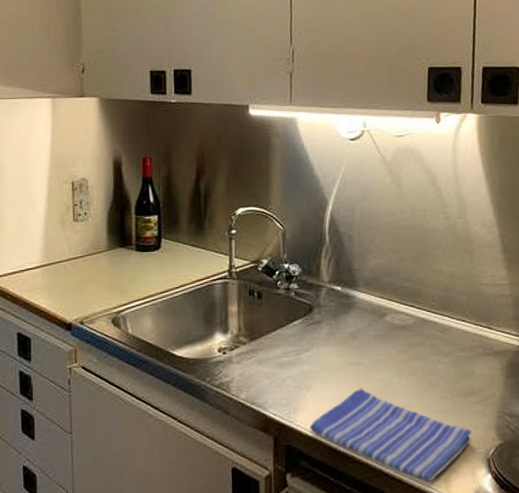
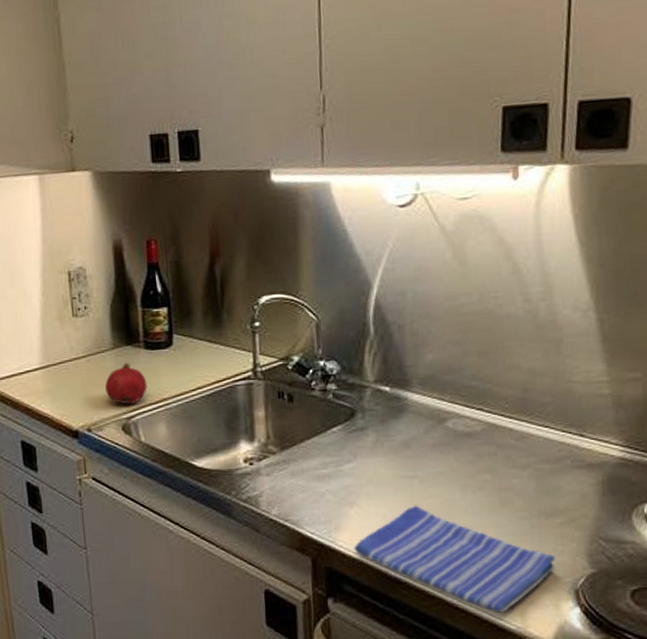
fruit: none [98,262,136,300] -> present [104,362,147,405]

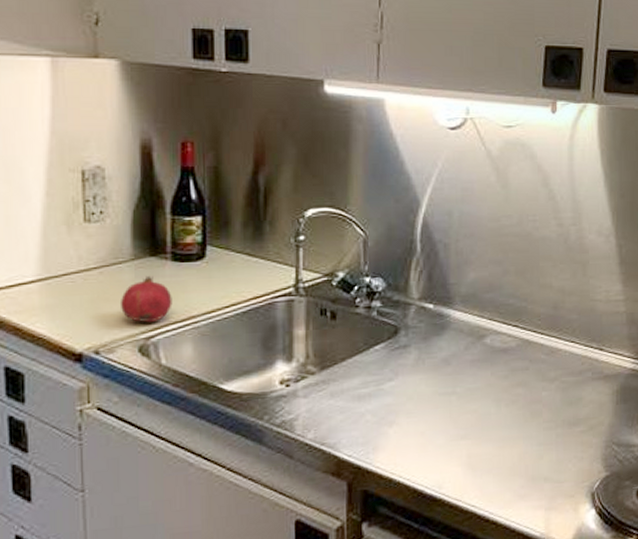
dish towel: present [353,505,556,614] -> none [391,421,576,522]

